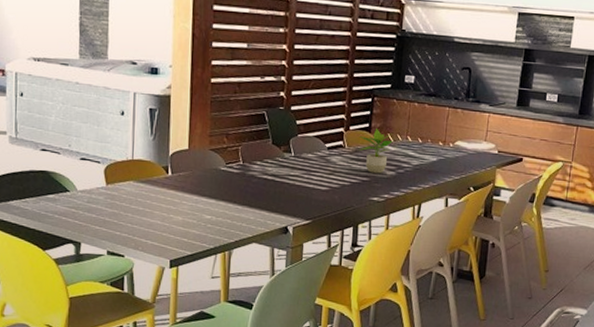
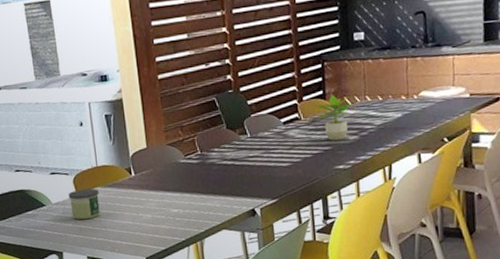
candle: none [96,180,131,213] -> present [68,188,100,220]

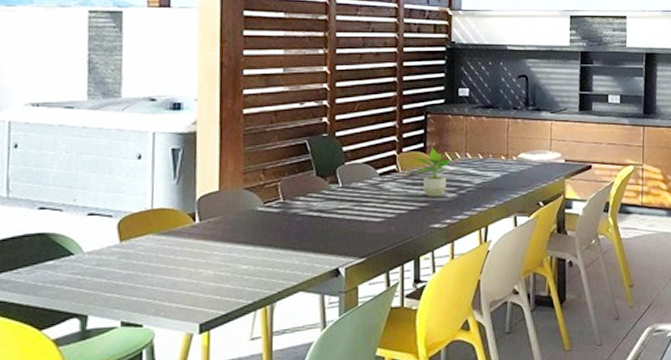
candle: present [68,188,100,220] -> none [107,235,150,275]

